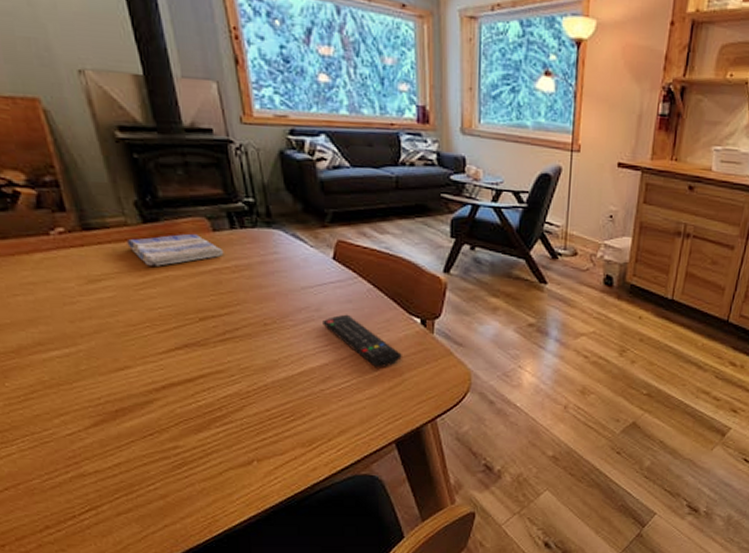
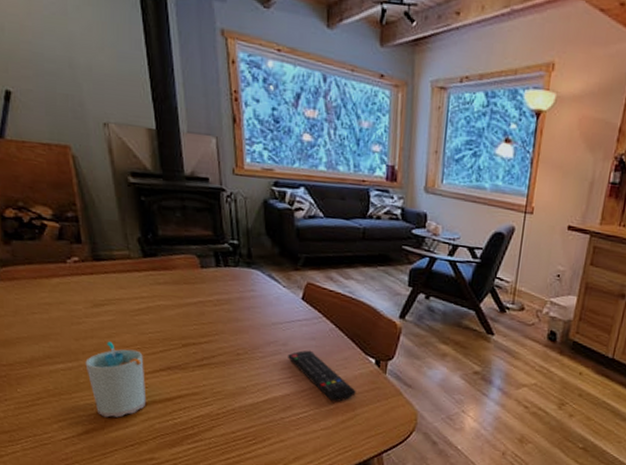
cup: none [85,321,163,406] -> present [85,341,147,418]
dish towel: present [127,233,224,266] -> none [128,268,209,296]

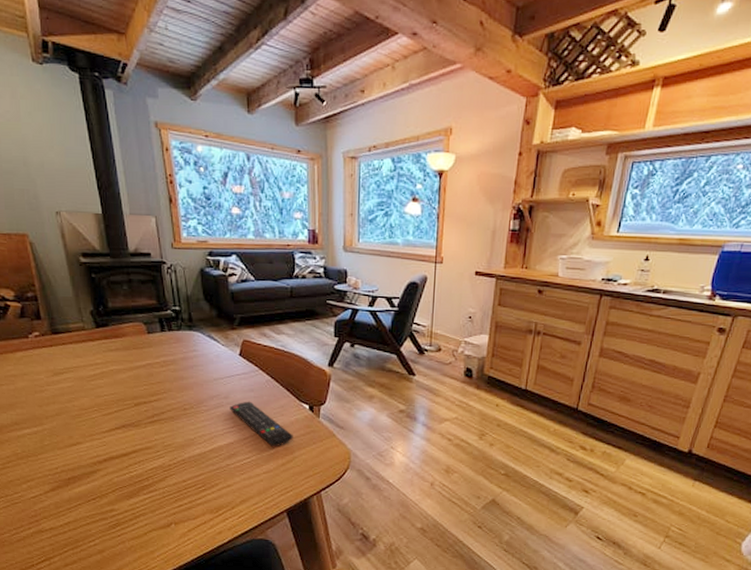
cup: present [85,341,147,418] -> none [49,406,105,475]

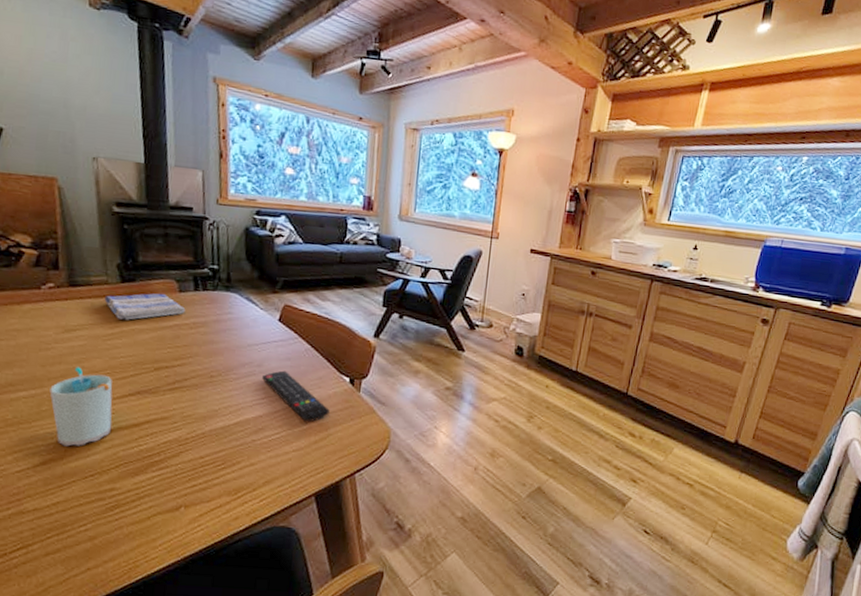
cup: none [49,406,105,475] -> present [49,367,113,447]
dish towel: none [83,335,155,362] -> present [104,293,186,320]

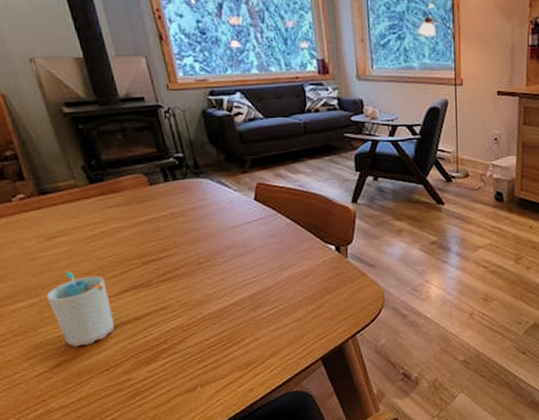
dish towel: present [104,293,186,320] -> none [77,188,160,220]
remote control: present [262,370,330,422] -> none [249,247,321,294]

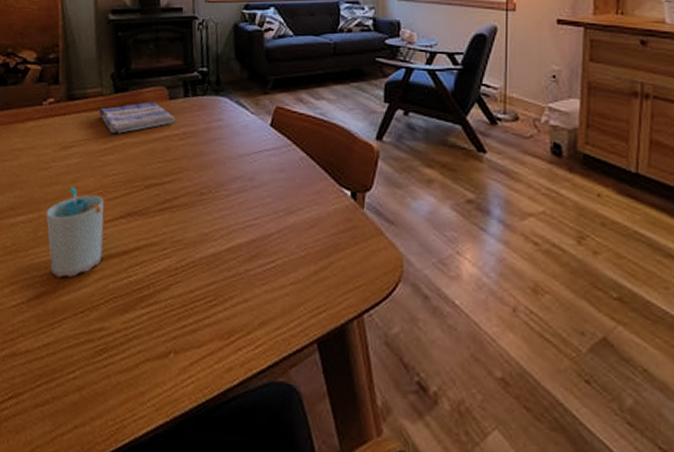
dish towel: none [77,188,160,220] -> present [99,102,176,133]

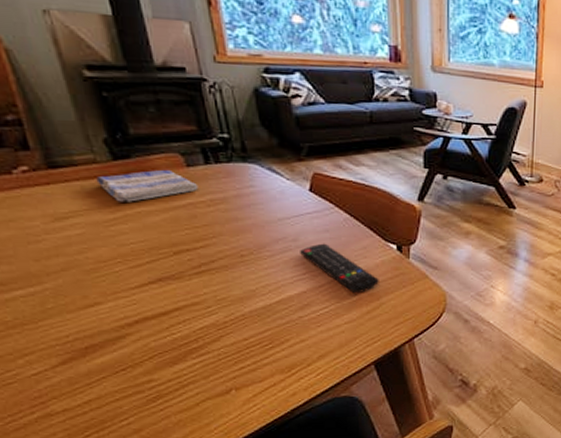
cup: present [46,187,104,278] -> none [51,258,136,343]
remote control: none [254,184,330,248] -> present [300,243,379,294]

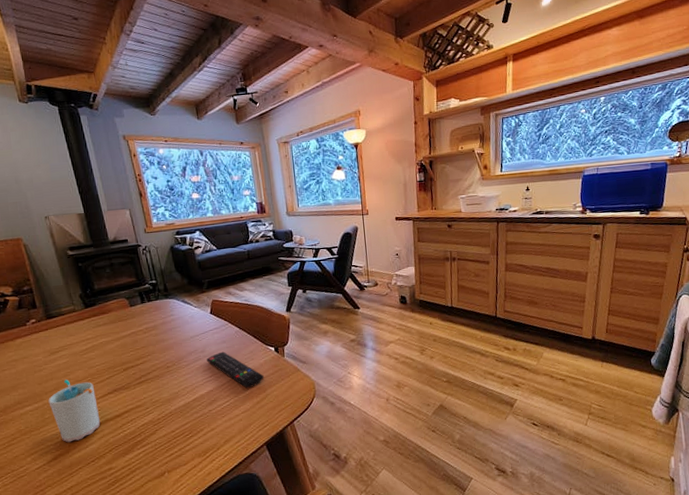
cup: none [51,258,136,343] -> present [48,379,101,443]
dish towel: present [96,169,199,202] -> none [75,310,138,337]

